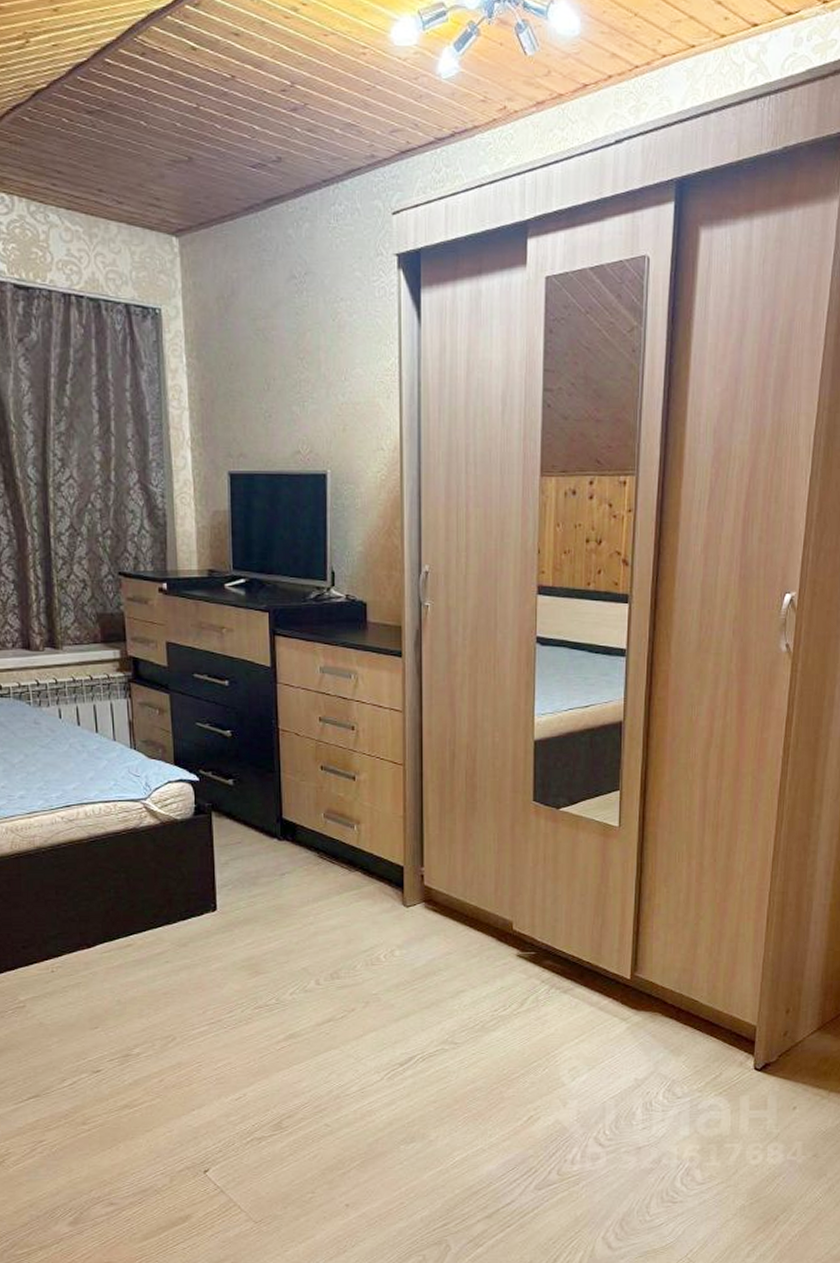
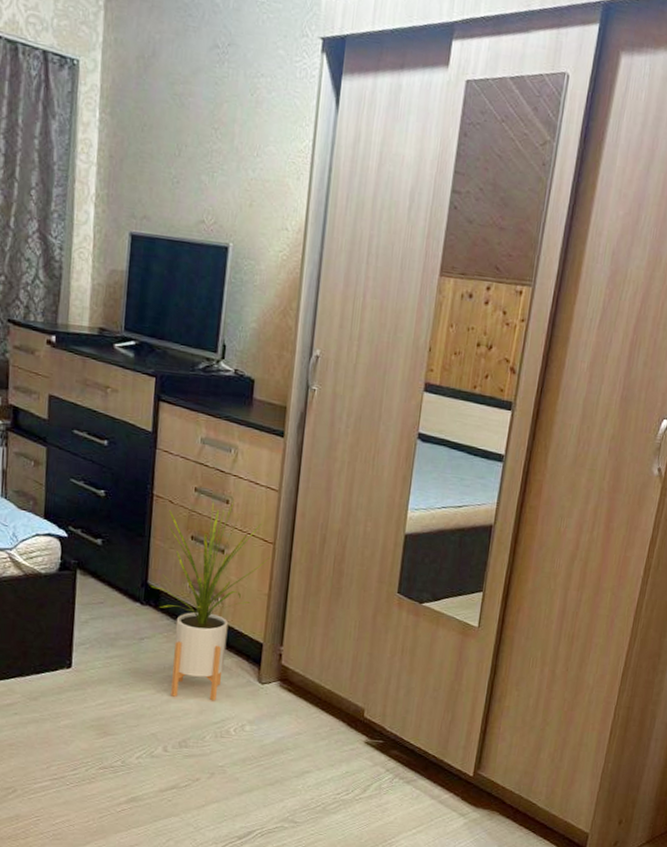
house plant: none [284,725,403,930] -> present [149,498,272,701]

